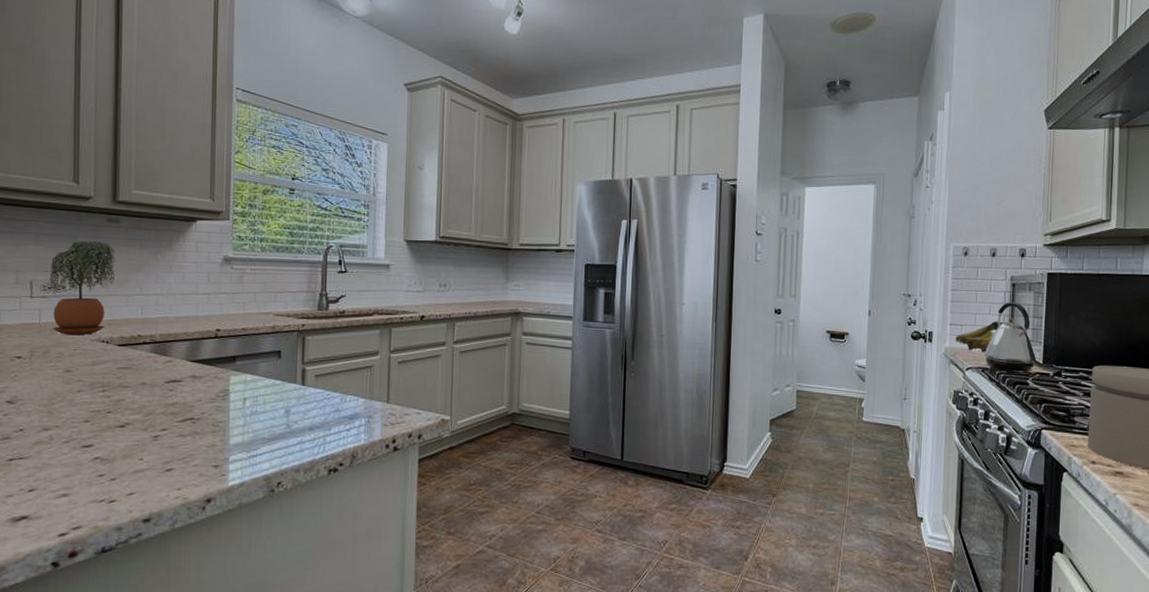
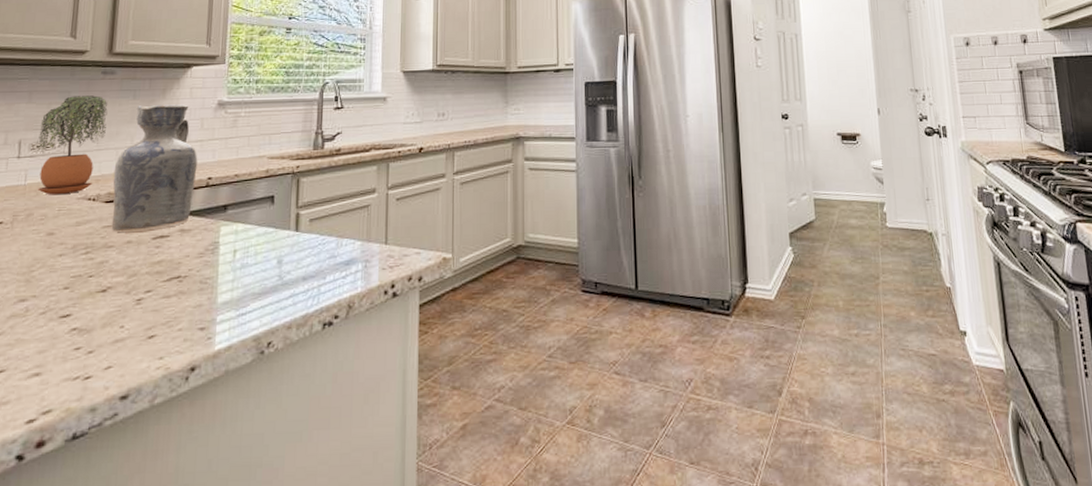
ceramic jug: none [124,255,206,376] -> present [111,104,198,233]
fruit: present [955,321,1003,353] -> none [970,110,1016,144]
kettle: present [984,301,1036,372] -> none [1002,89,1057,162]

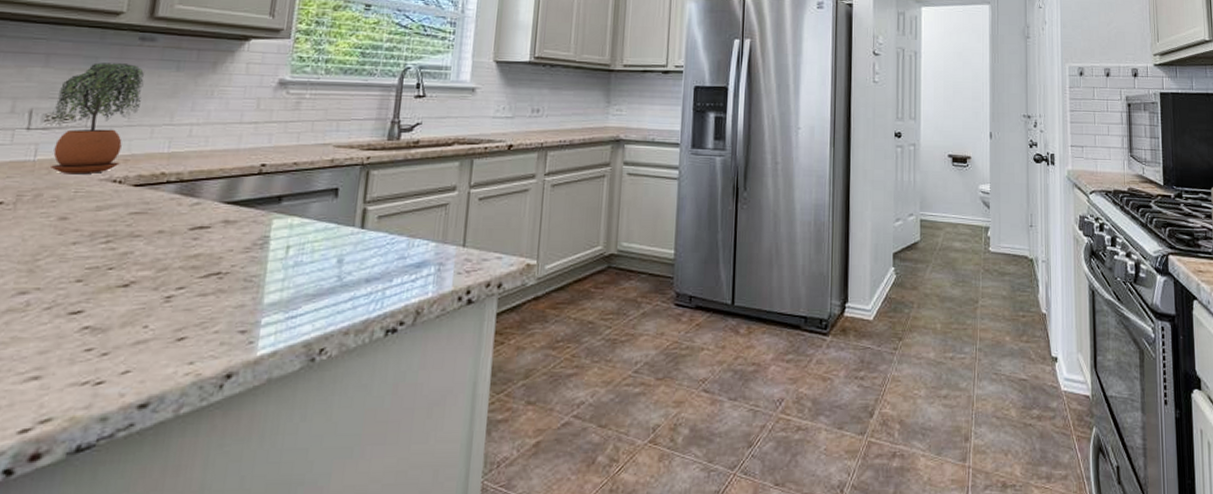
ceramic jug: present [111,104,198,233] -> none [139,79,251,222]

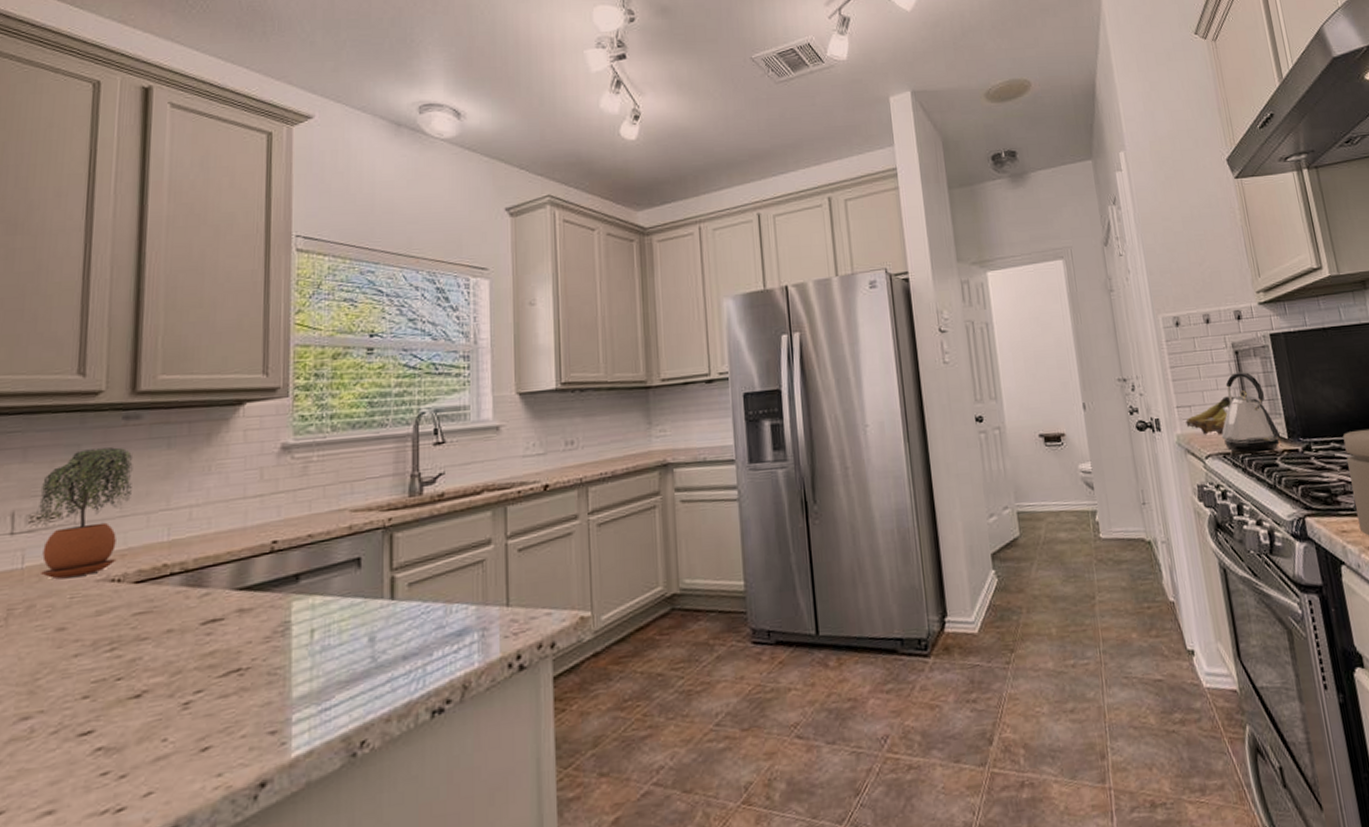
fruit: none [1077,142,1122,175] -> present [1185,396,1235,435]
kettle: none [1106,122,1157,194] -> present [1221,371,1280,453]

